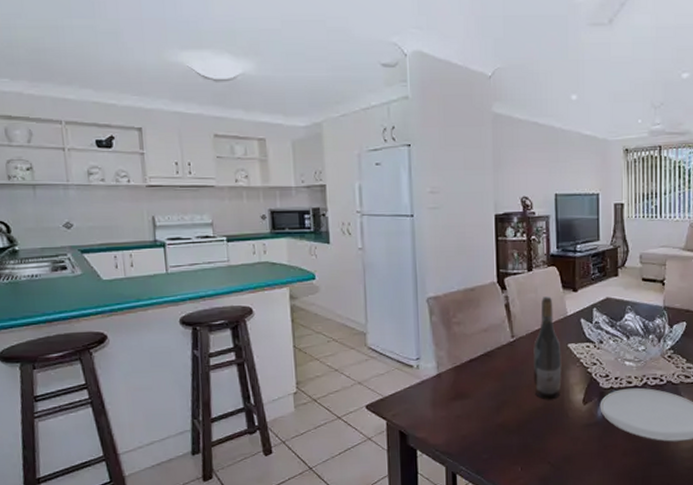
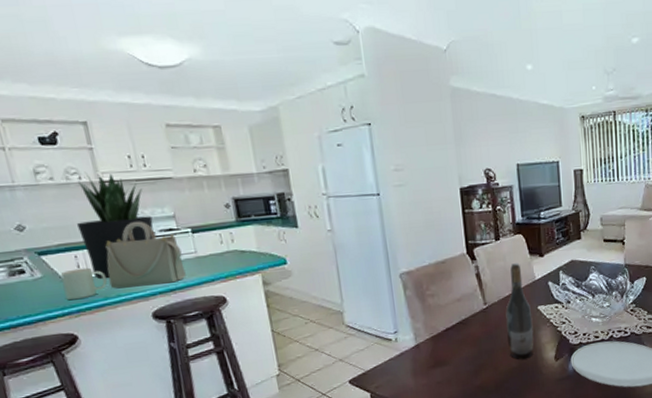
mug: none [98,268,142,300] -> present [60,267,108,301]
planter: none [121,175,191,281] -> present [77,171,154,279]
handbag: none [142,226,217,292] -> present [105,221,186,289]

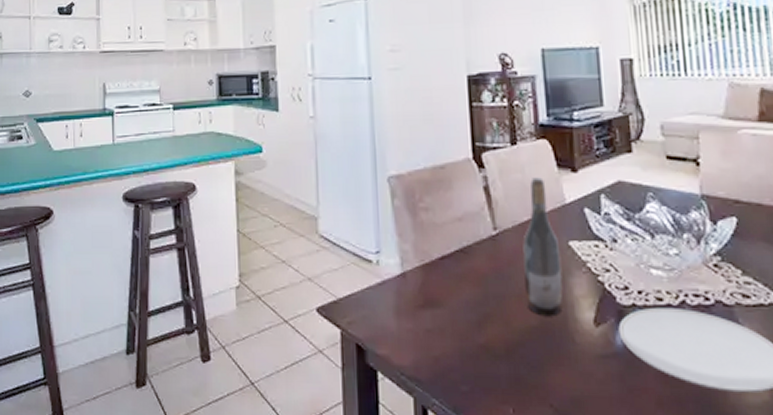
mug: present [60,267,108,301] -> none [50,138,89,172]
planter: present [77,171,154,279] -> none [74,41,139,152]
handbag: present [105,221,186,289] -> none [90,93,161,164]

